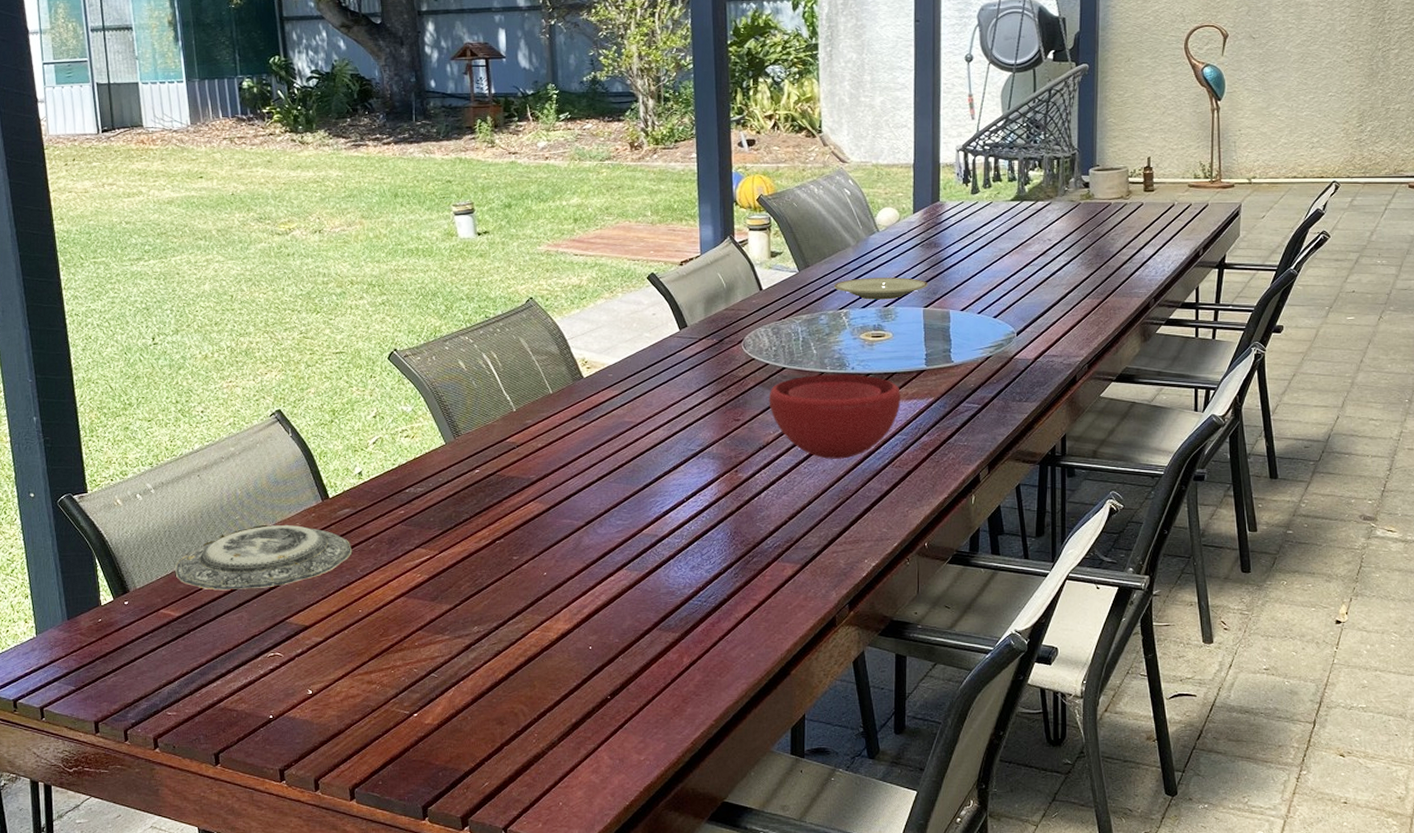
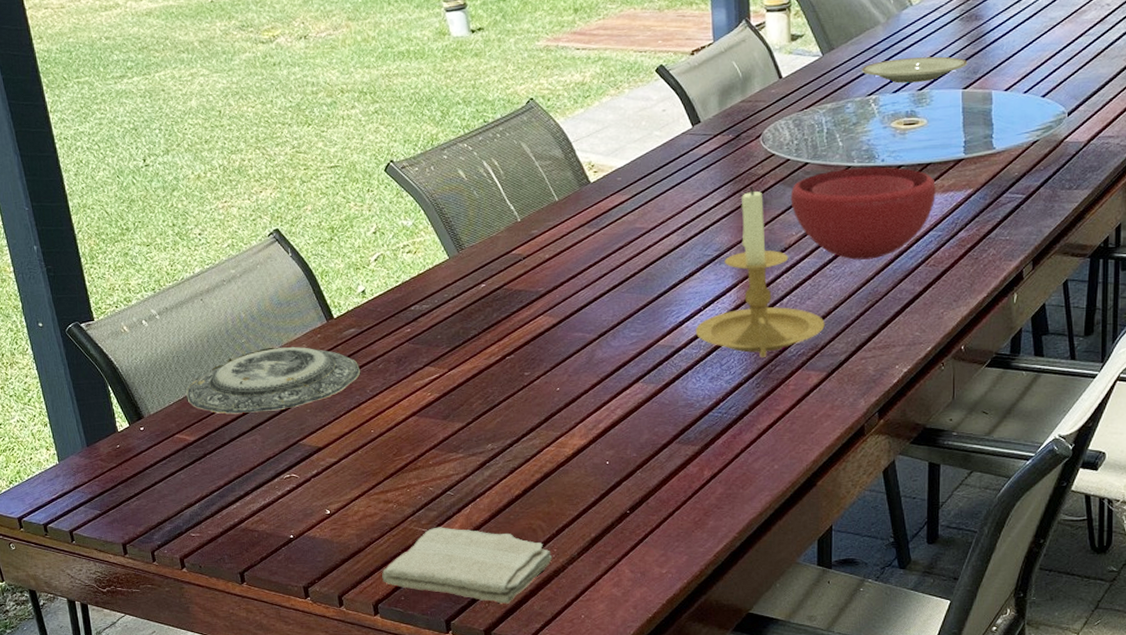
washcloth: none [361,709,533,790] -> present [382,527,553,604]
candle holder: none [678,386,799,548] -> present [695,185,825,357]

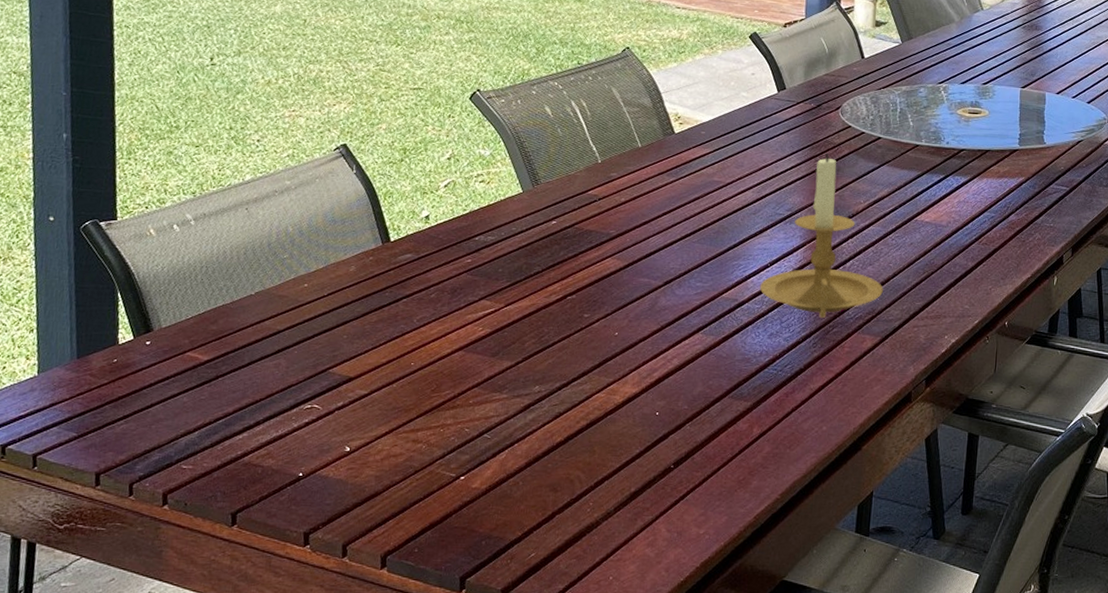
plate: present [186,346,361,414] -> none [208,265,411,335]
washcloth: present [382,527,553,604] -> none [396,472,588,561]
bowl: present [790,166,936,260] -> none [861,146,993,233]
plate: present [861,56,968,84] -> none [934,54,1027,78]

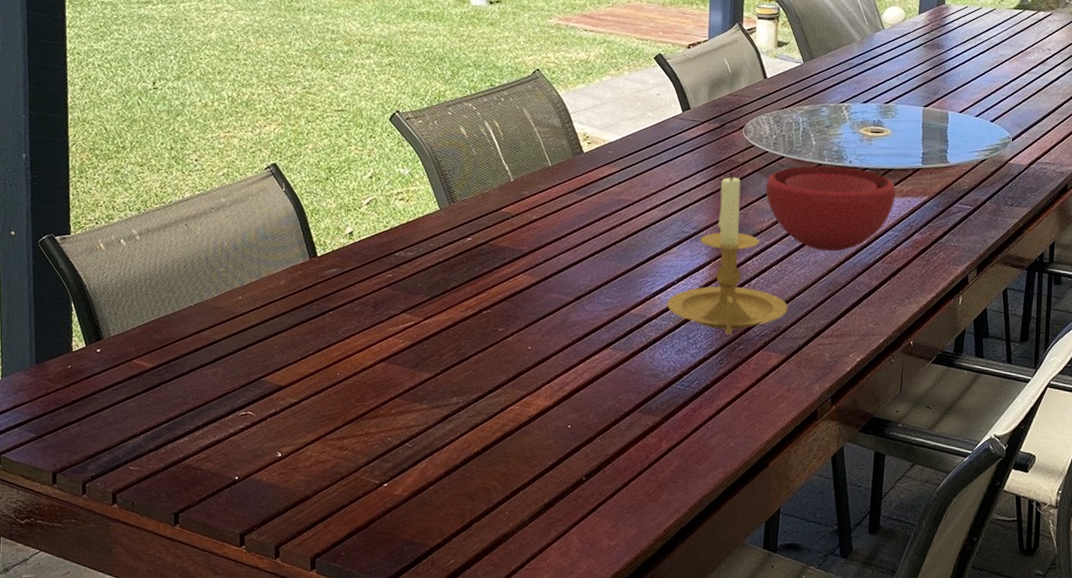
bowl: none [861,146,993,233] -> present [765,165,896,252]

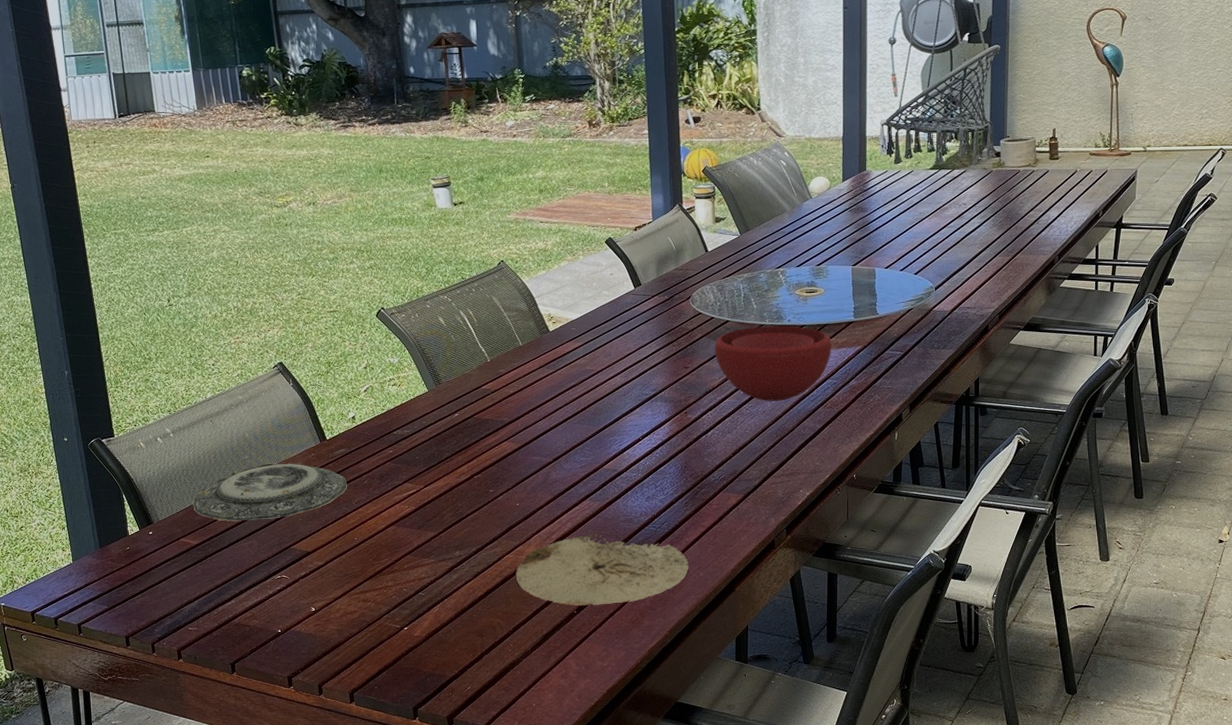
plate: none [152,279,336,344] -> present [193,463,348,522]
plate: none [519,388,719,472] -> present [515,534,689,605]
candle holder: present [667,172,788,335] -> none [634,338,742,481]

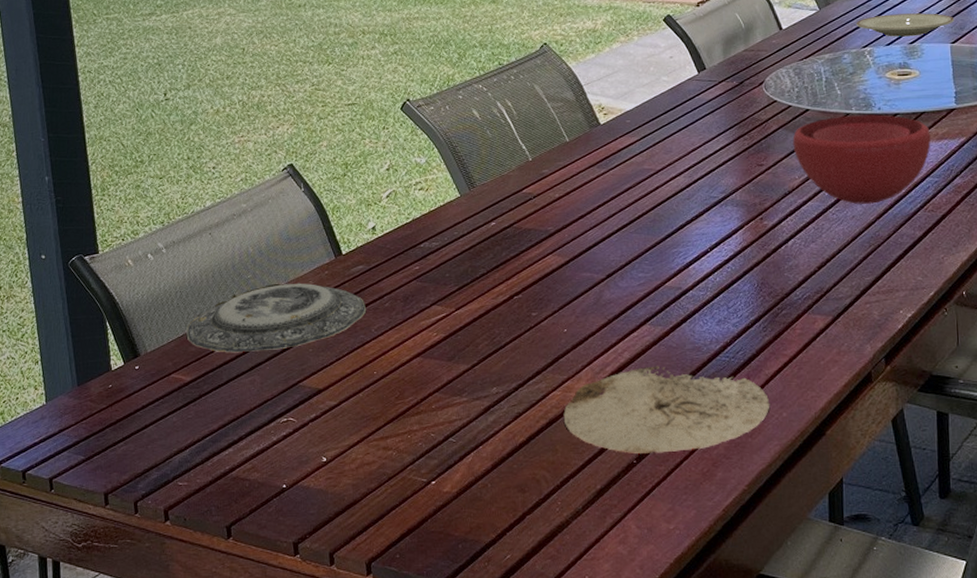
plate: none [771,239,856,260] -> present [855,13,955,37]

